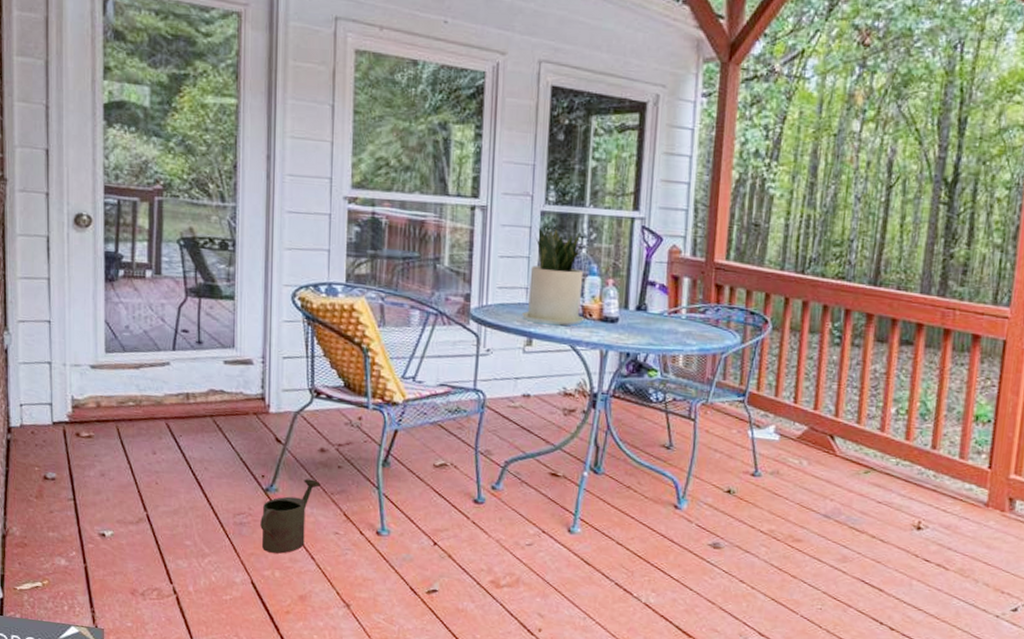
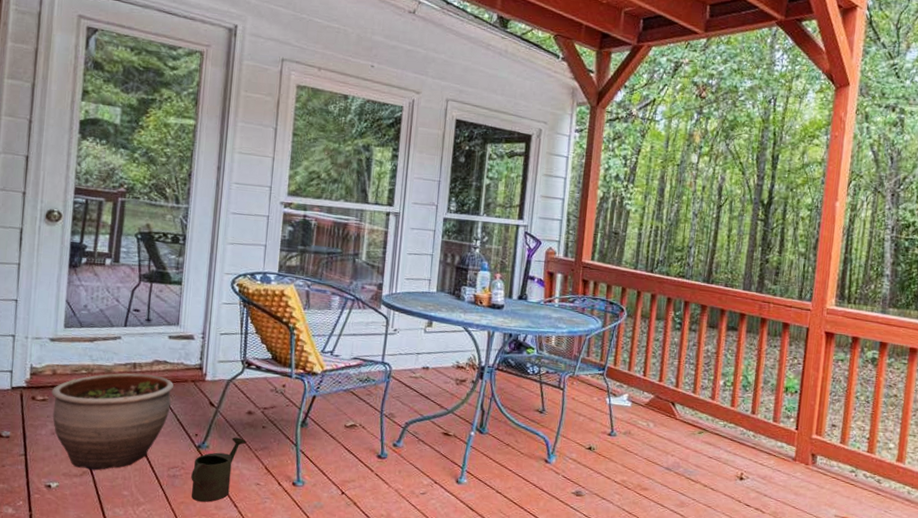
planter pot: none [97,404,234,517] -> present [51,373,175,471]
planter: present [521,227,586,326] -> none [424,231,479,311]

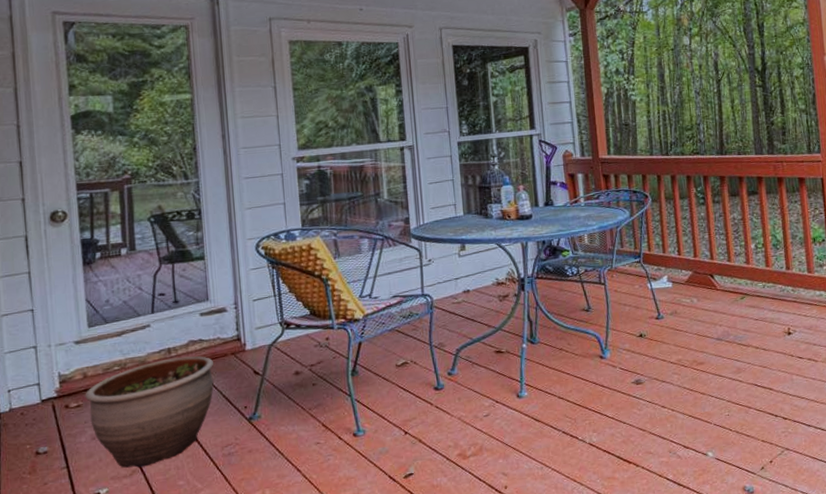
watering can: present [191,437,246,502] -> none [247,400,299,475]

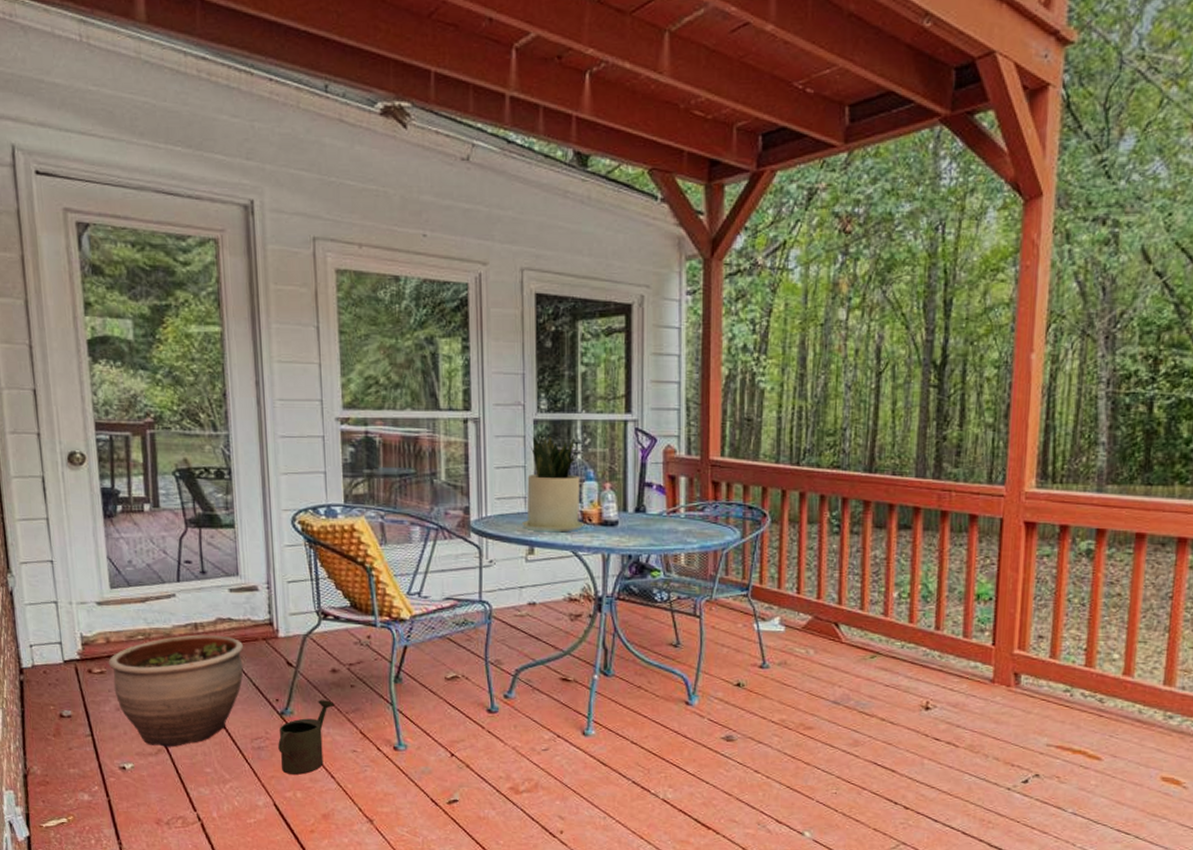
watering can: none [247,400,299,475] -> present [278,700,335,775]
planter: none [453,152,505,231] -> present [521,436,585,533]

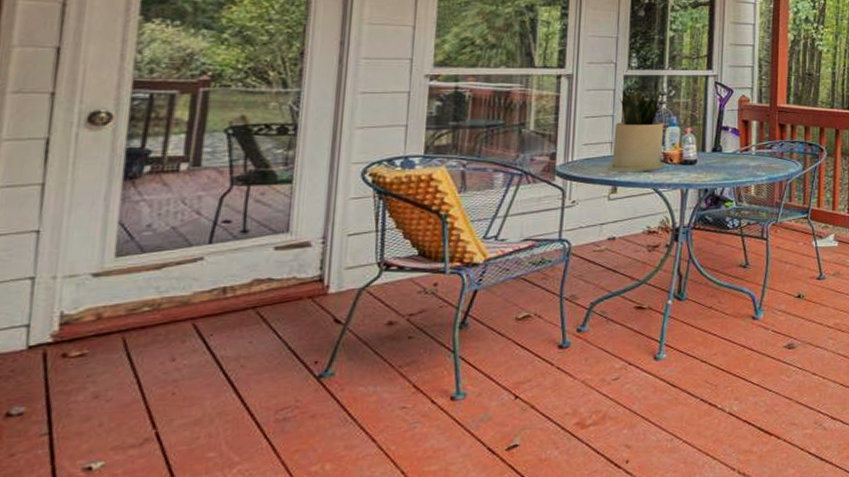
planter pot: present [108,634,244,747] -> none [93,298,284,436]
watering can: present [278,700,335,775] -> none [309,355,387,445]

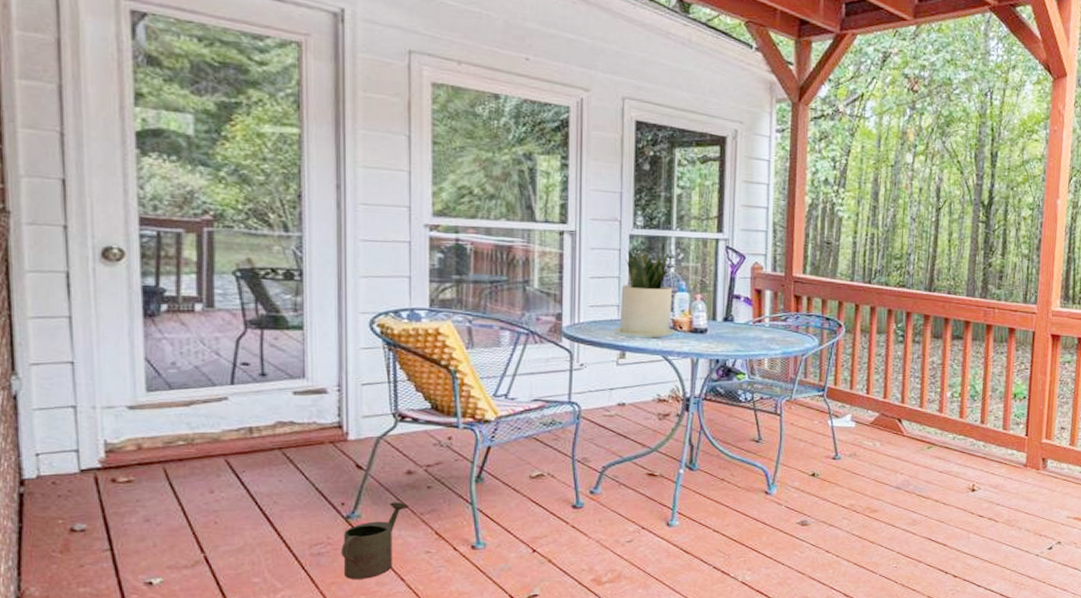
watering can: none [309,355,387,445] -> present [341,502,408,579]

